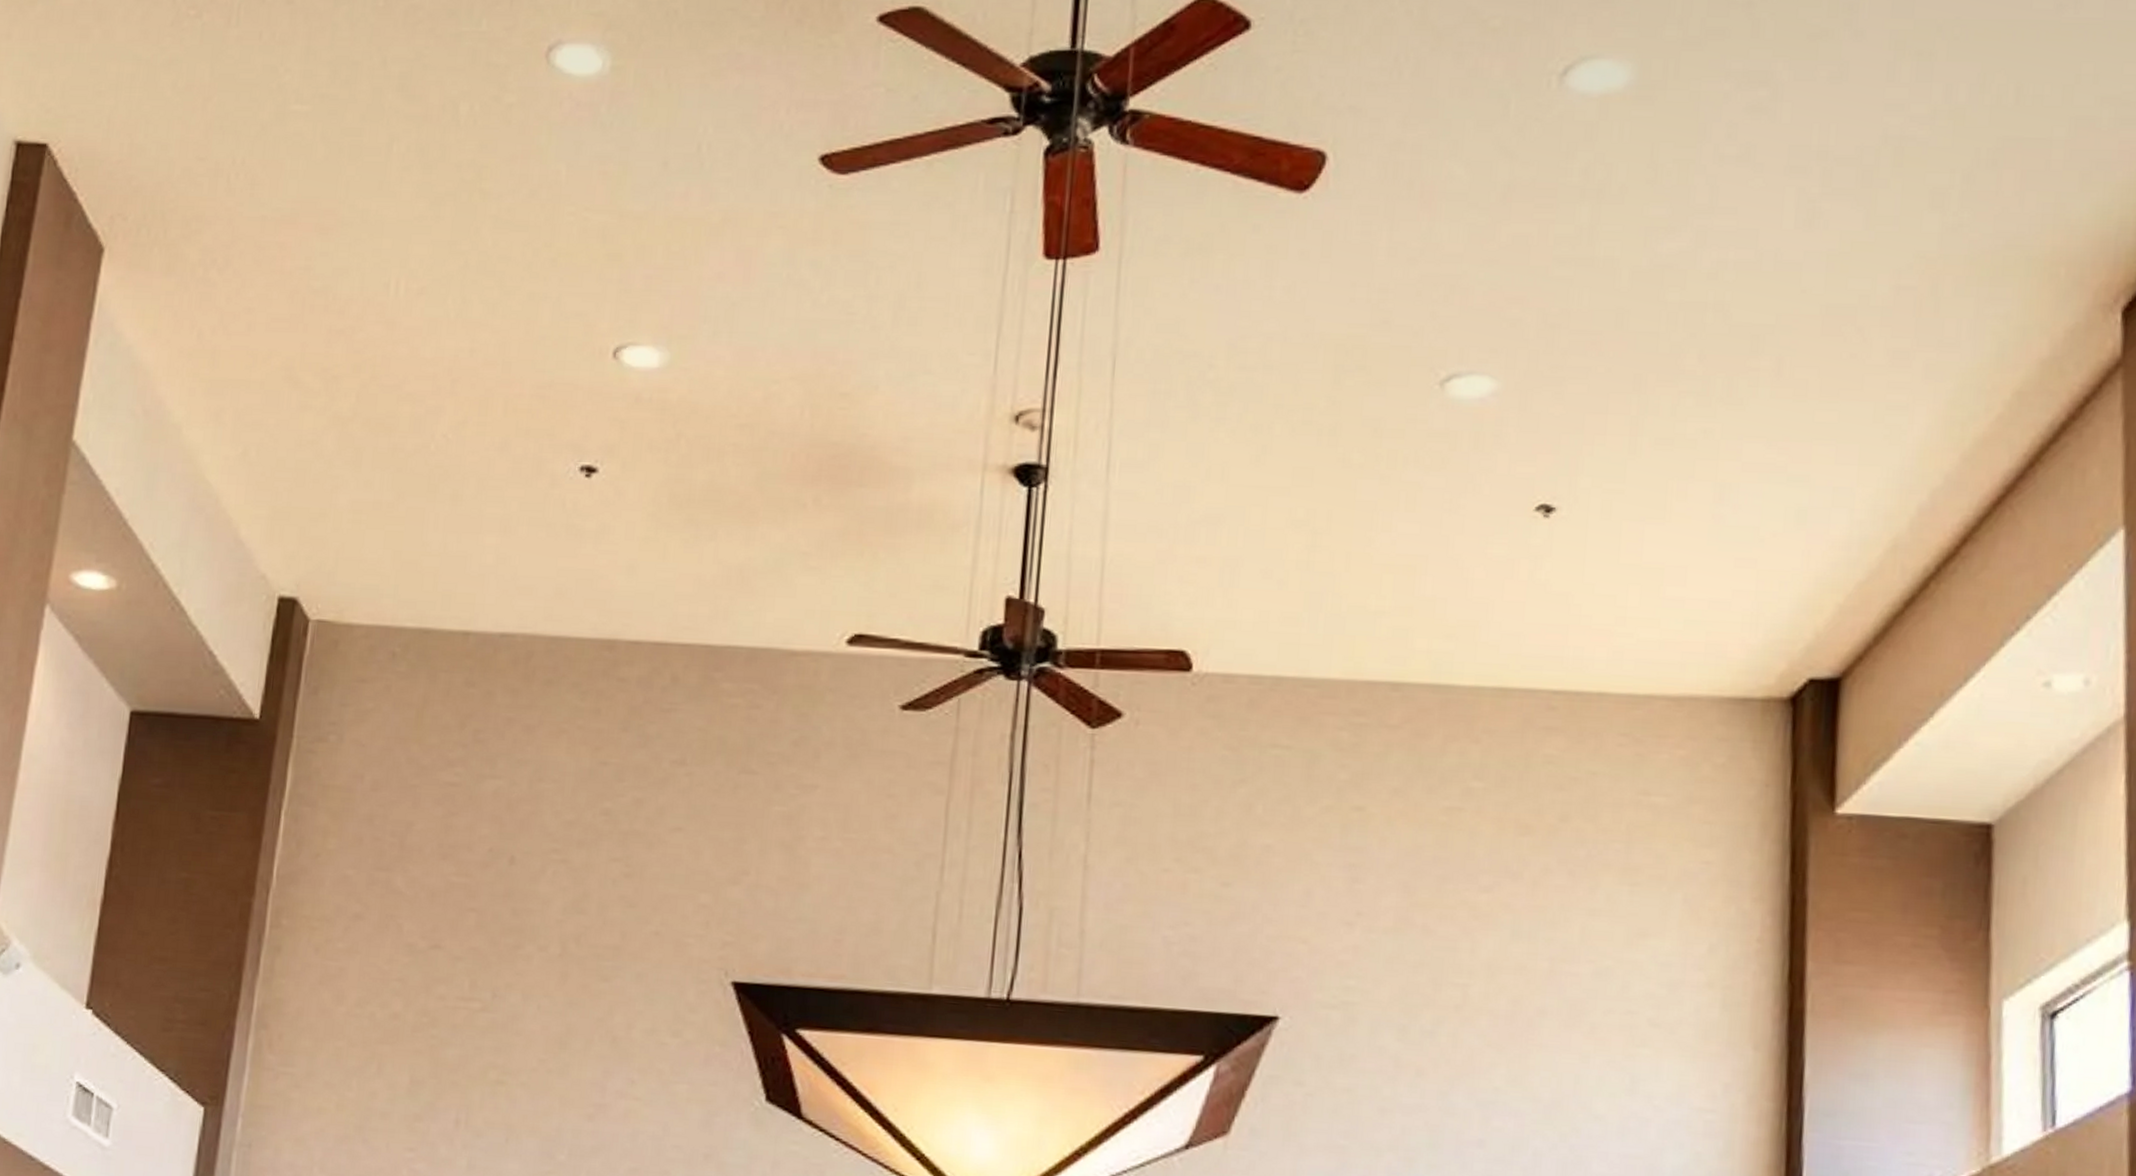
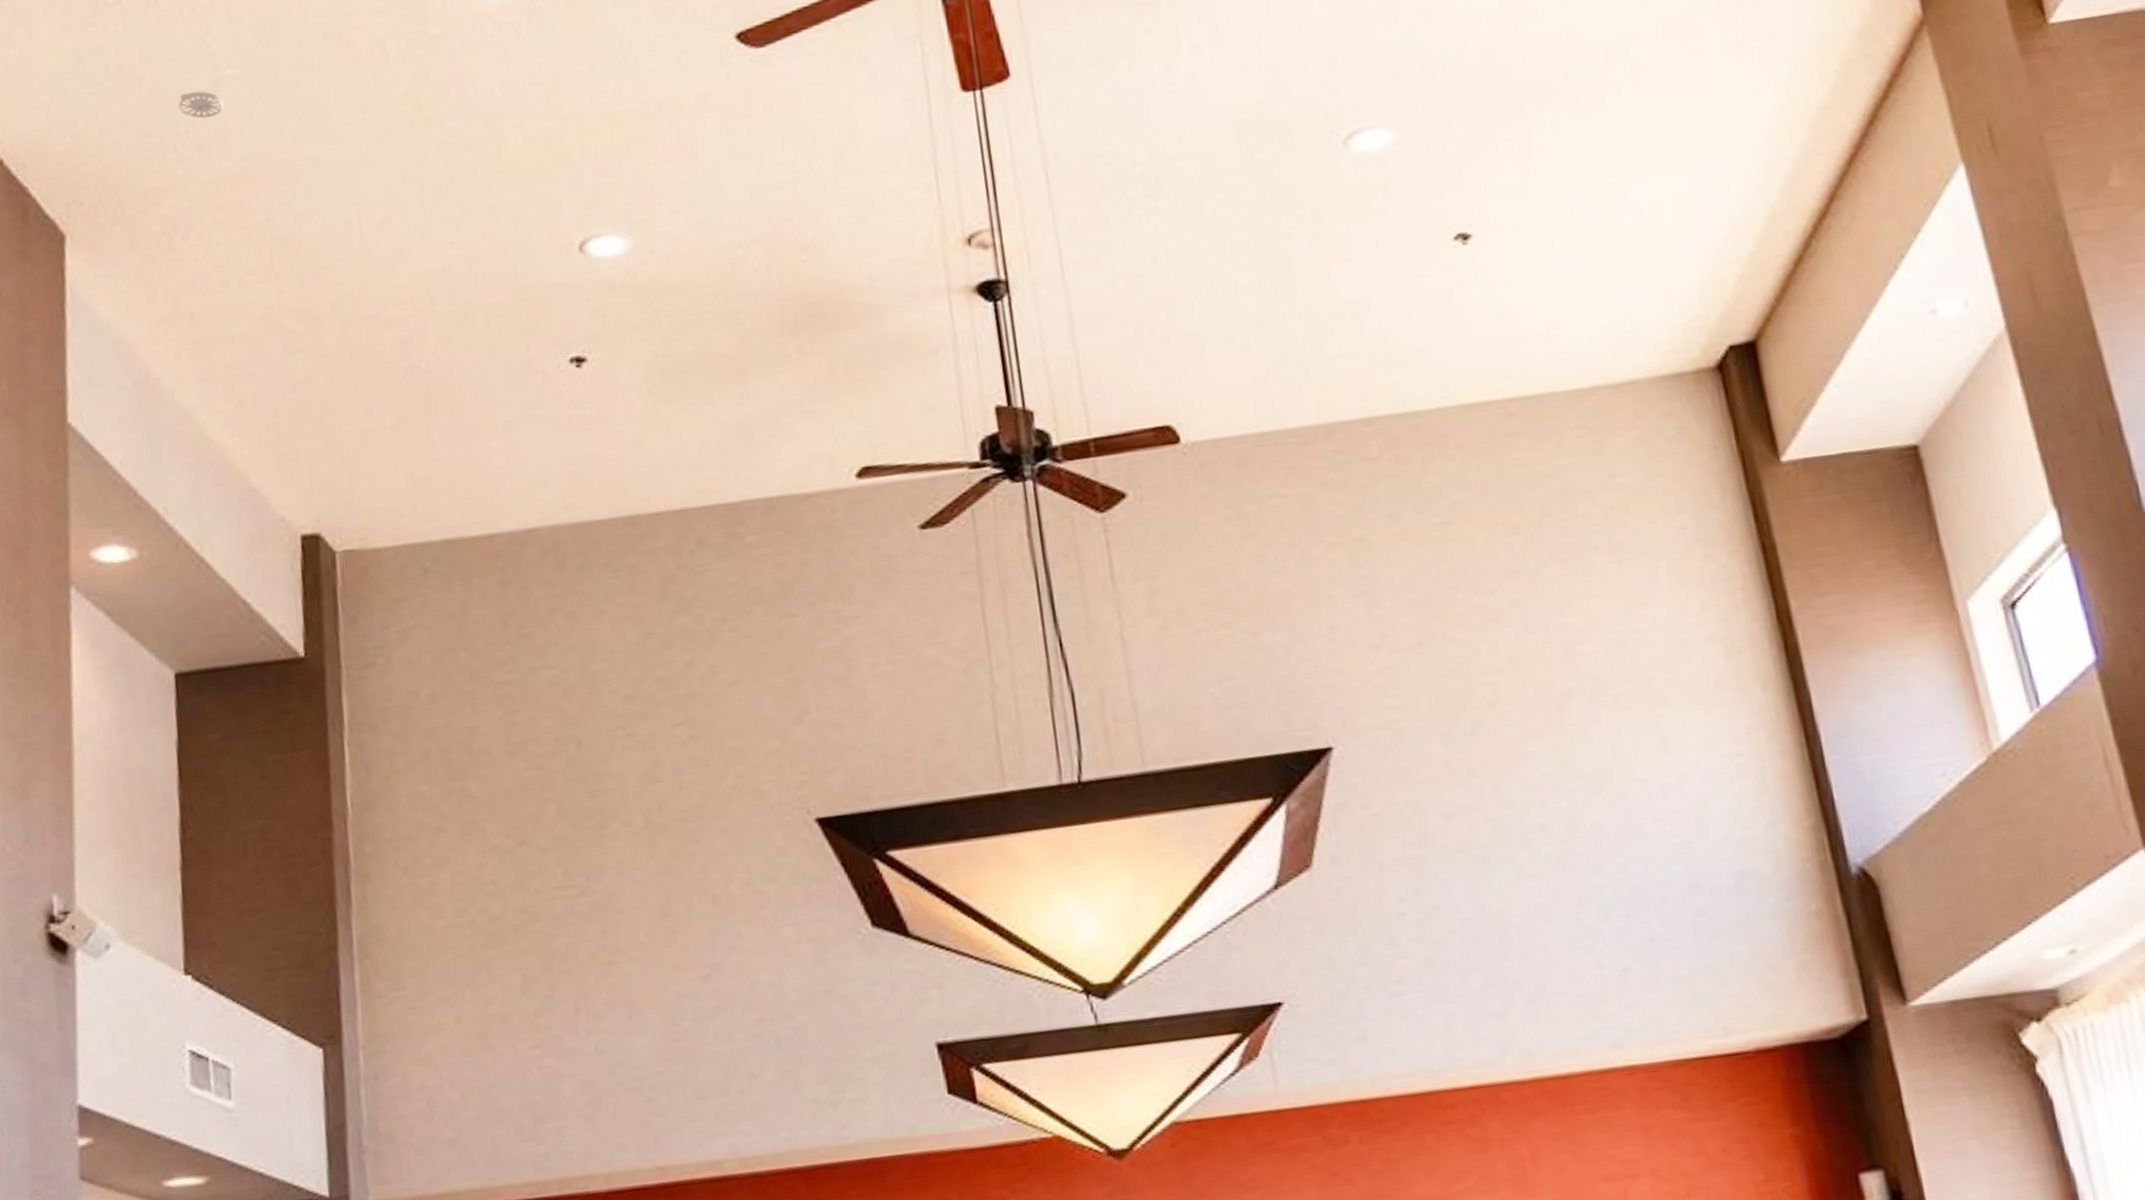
smoke detector: none [240,121,286,152] -> present [178,90,224,119]

